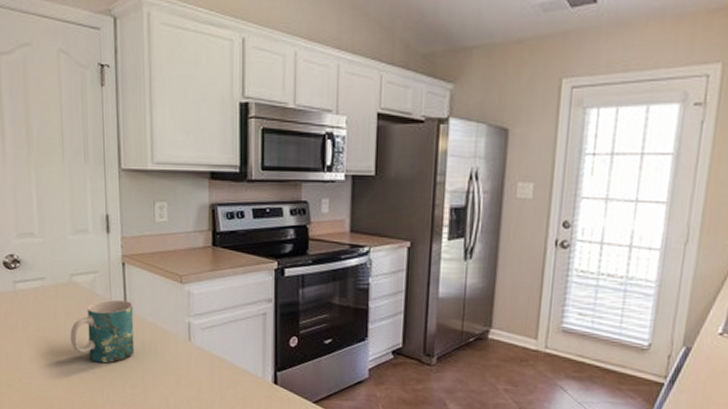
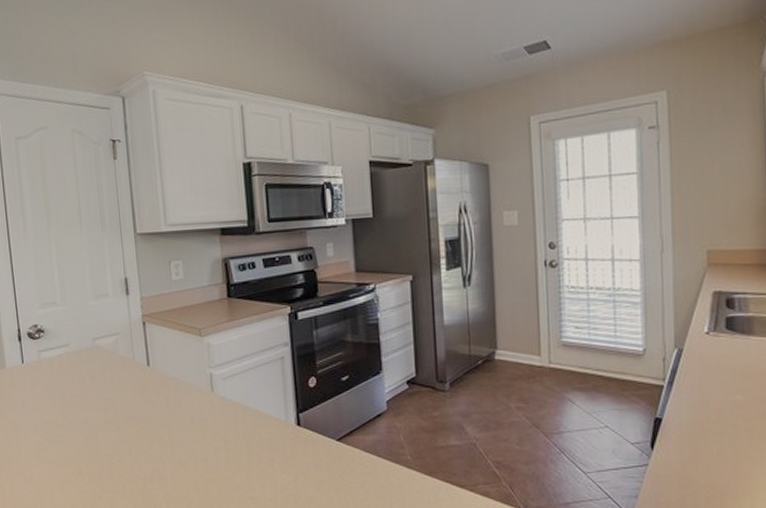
mug: present [70,299,135,364] -> none [95,358,160,423]

